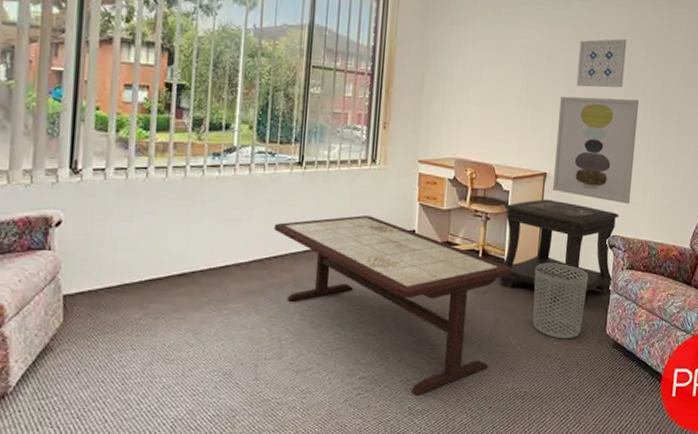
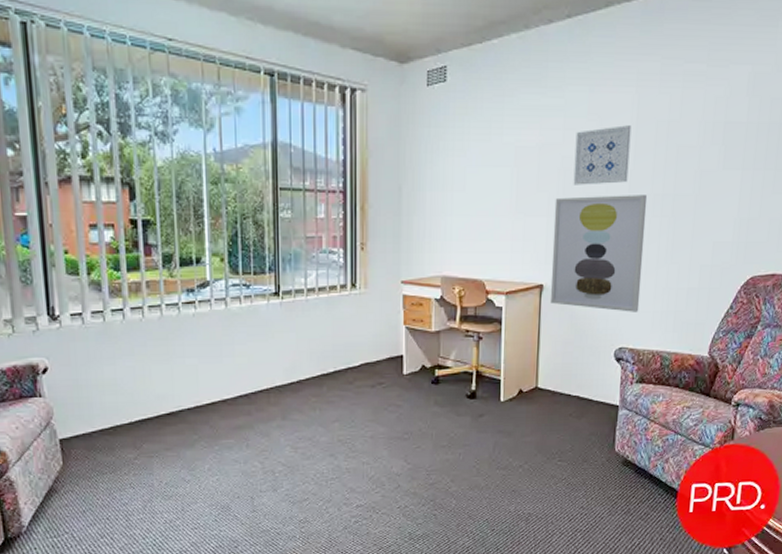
coffee table: present [274,215,512,395] -> none [257,343,509,521]
side table: present [499,199,620,310] -> none [496,313,627,428]
waste bin: present [532,263,589,339] -> none [533,381,594,459]

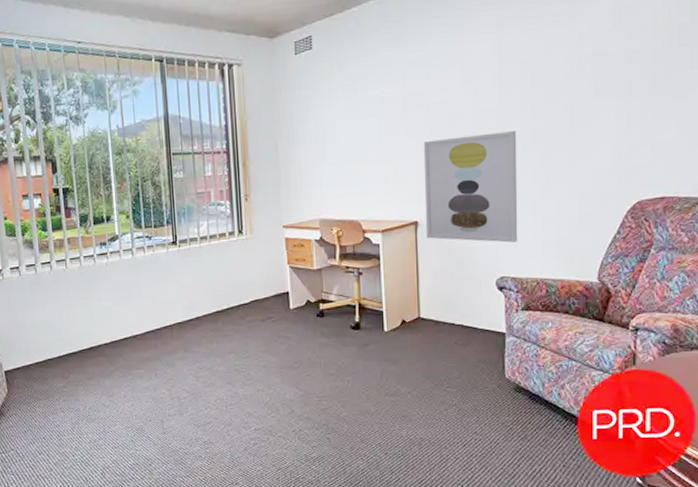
wall art: present [573,125,632,185] -> none [439,68,495,128]

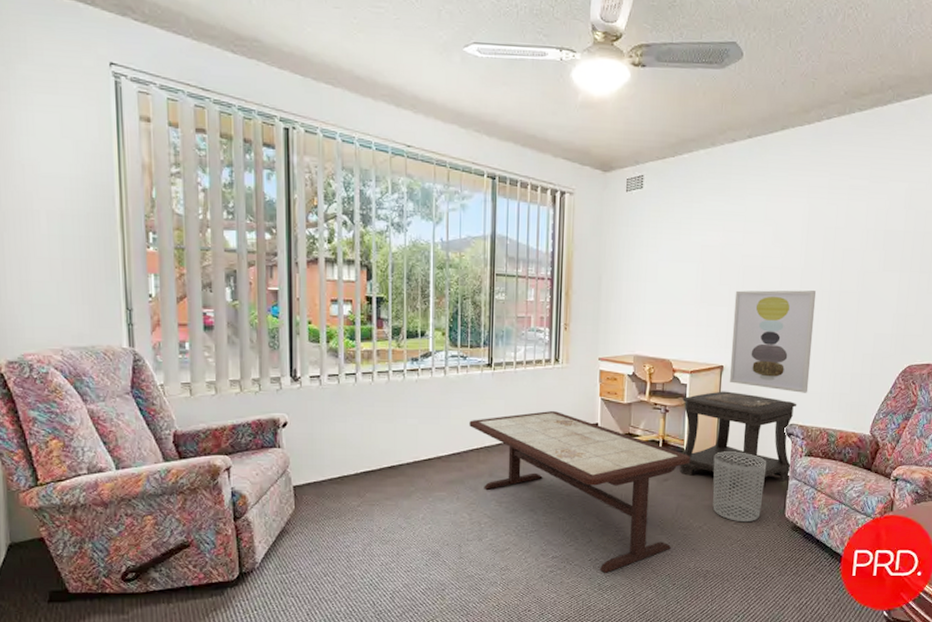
coffee table: none [160,283,392,444] -> present [469,411,691,573]
side table: none [376,247,507,356] -> present [679,391,797,495]
waste bin: none [417,310,478,386] -> present [713,451,767,523]

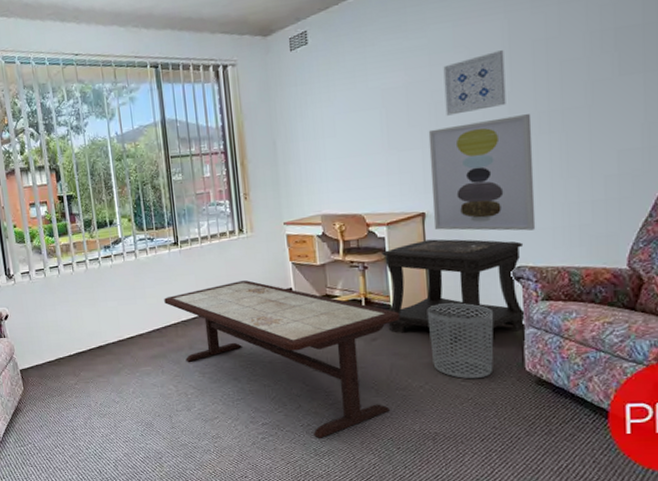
wall art: none [751,230,803,281] -> present [443,50,506,116]

